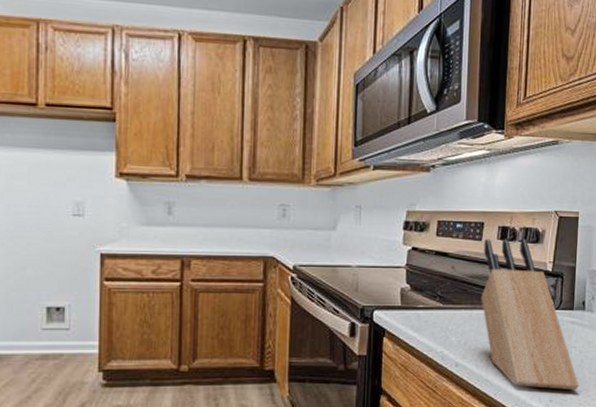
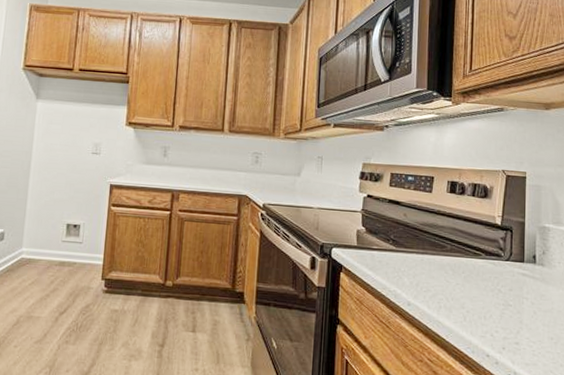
knife block: present [481,238,579,391] -> none [432,191,532,341]

